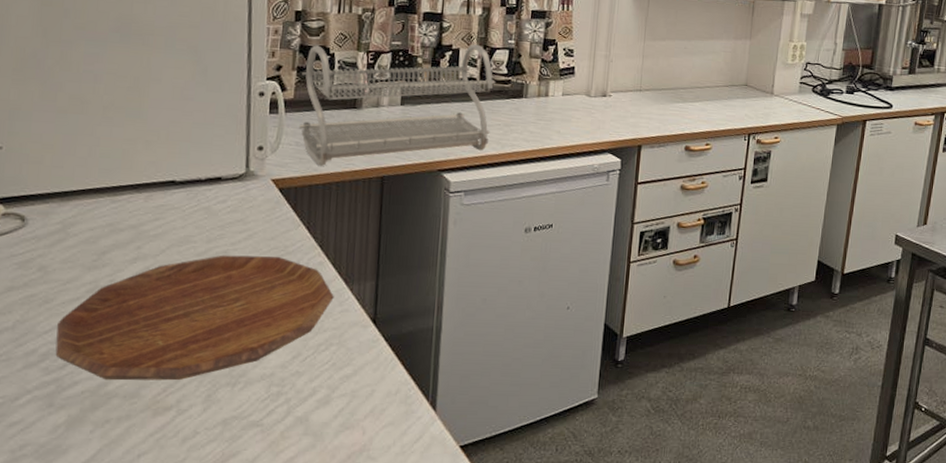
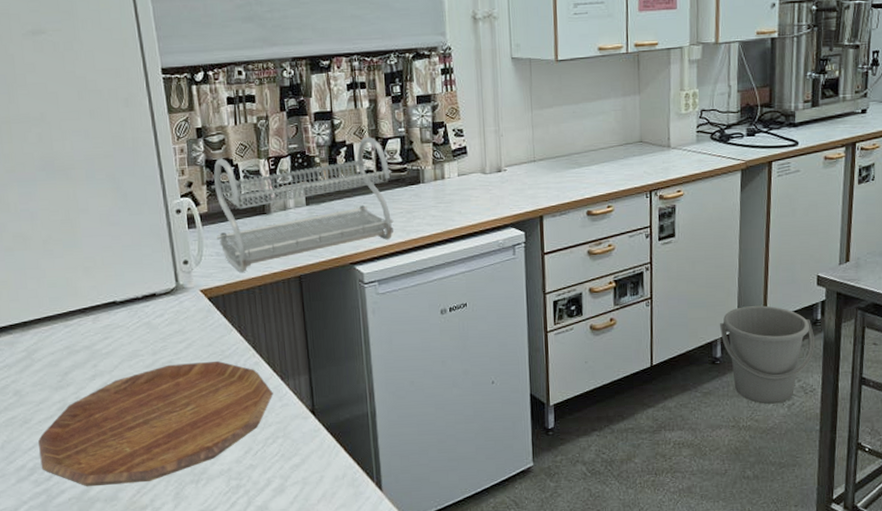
bucket: none [798,257,887,356] -> present [719,305,814,404]

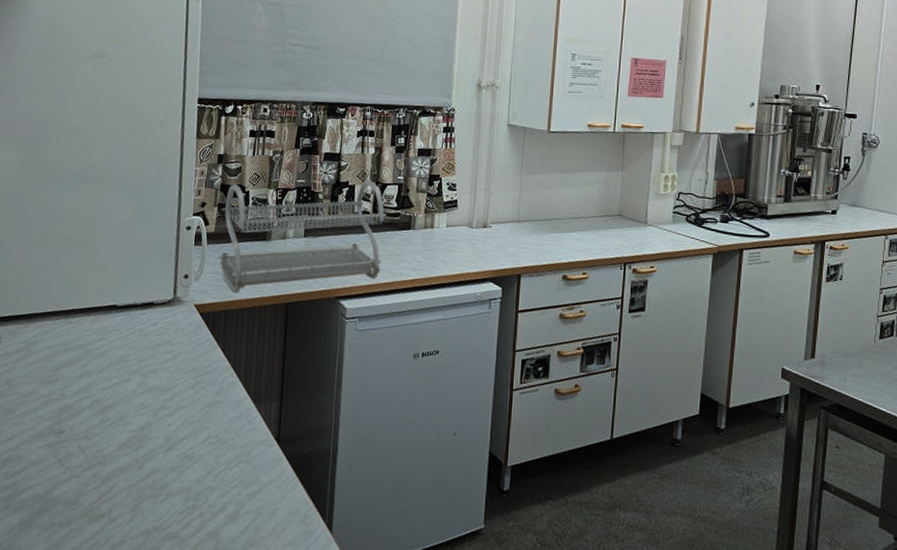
tray: present [38,360,273,487] -> none [14,373,244,490]
bucket: present [719,305,814,404] -> none [681,390,776,497]

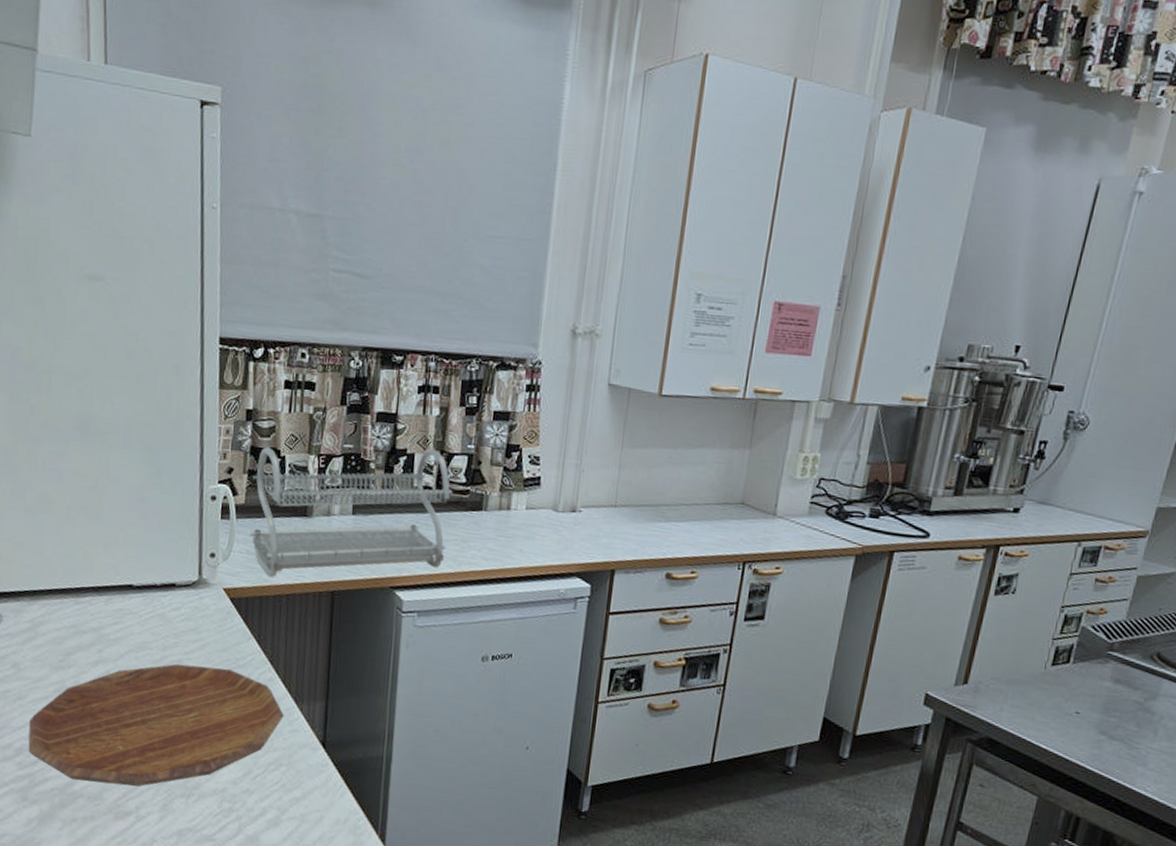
tray: none [14,373,244,490] -> present [28,663,284,787]

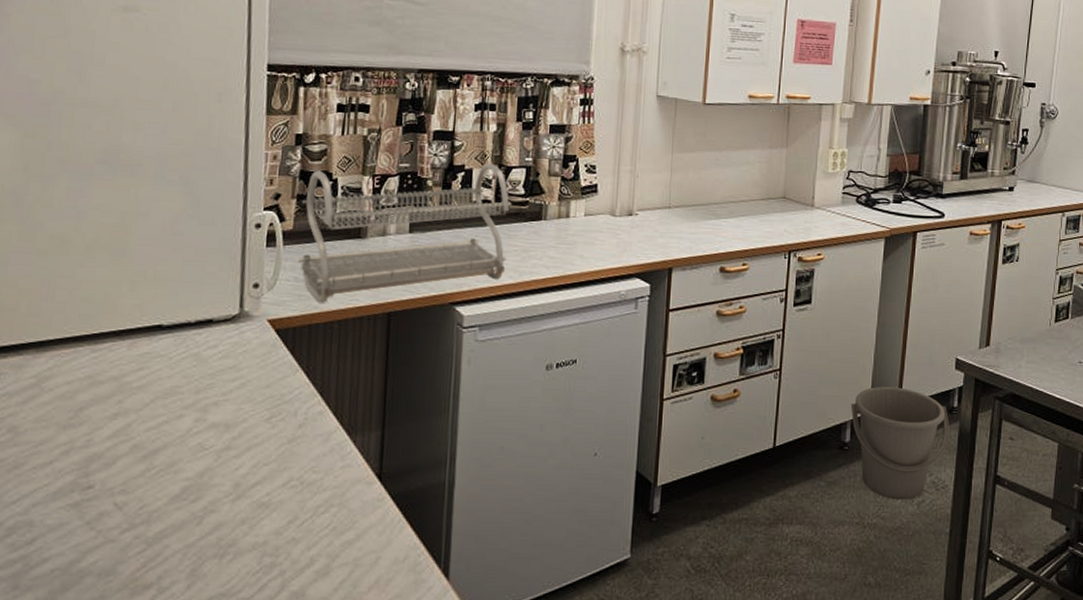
tray: present [28,663,284,787] -> none [23,406,335,556]
bucket: none [798,714,910,833] -> present [850,387,949,500]

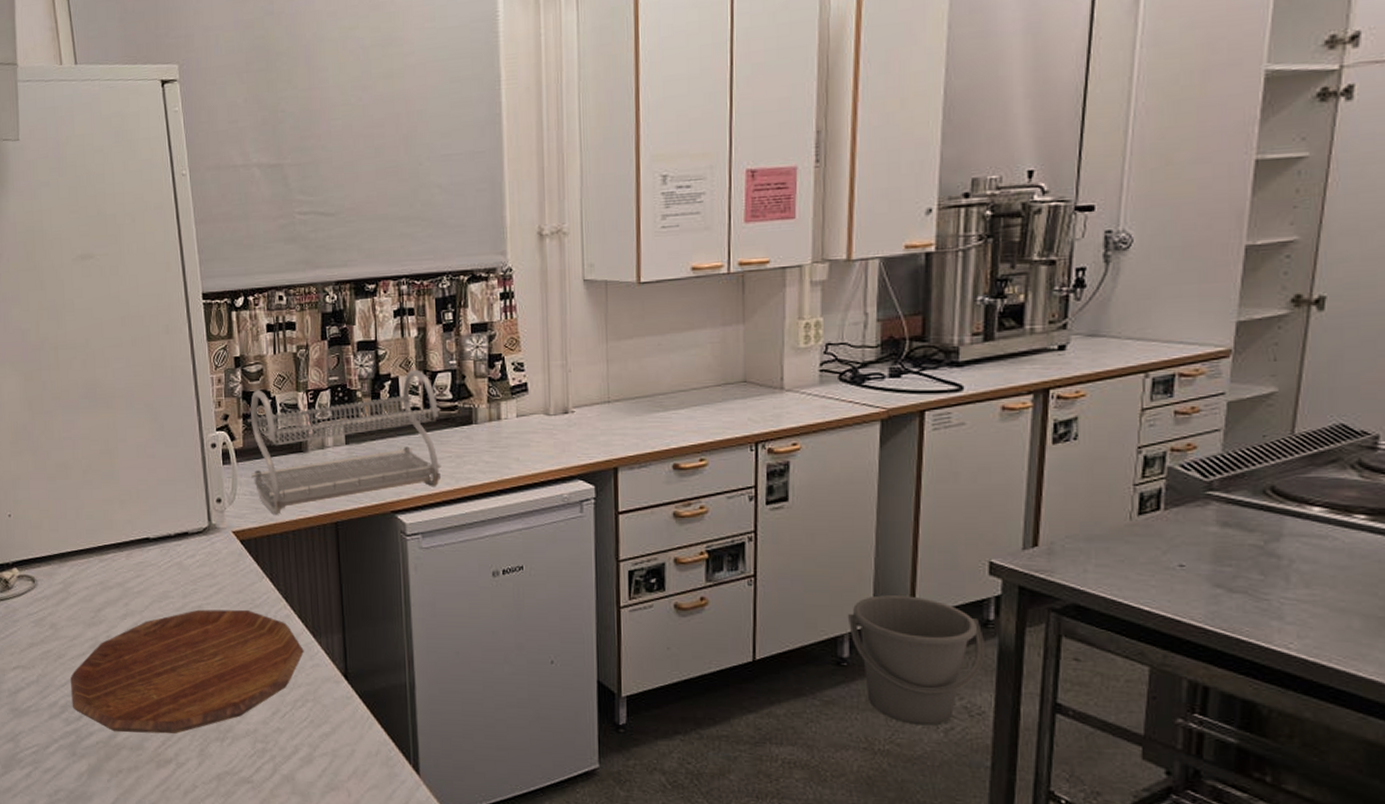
tray: none [23,406,335,556] -> present [70,609,304,734]

